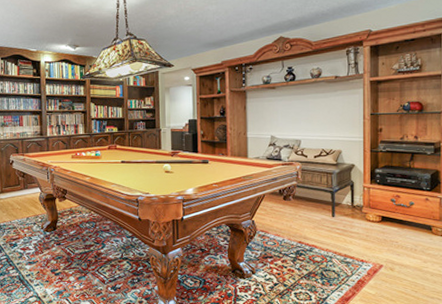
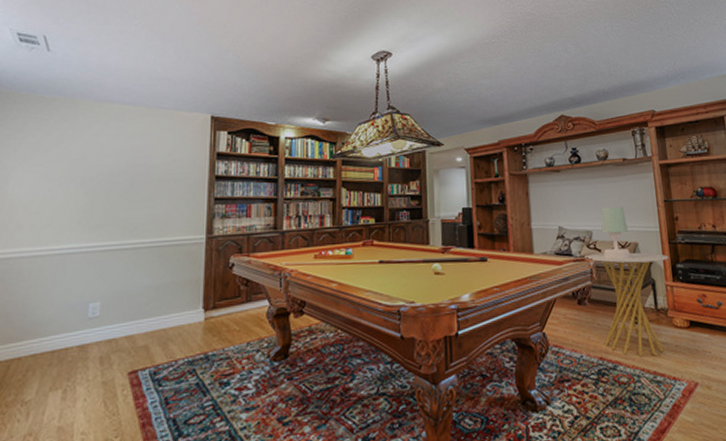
side table: none [292,158,369,243] -> present [584,252,669,357]
table lamp: none [310,119,334,164] -> present [601,206,630,260]

